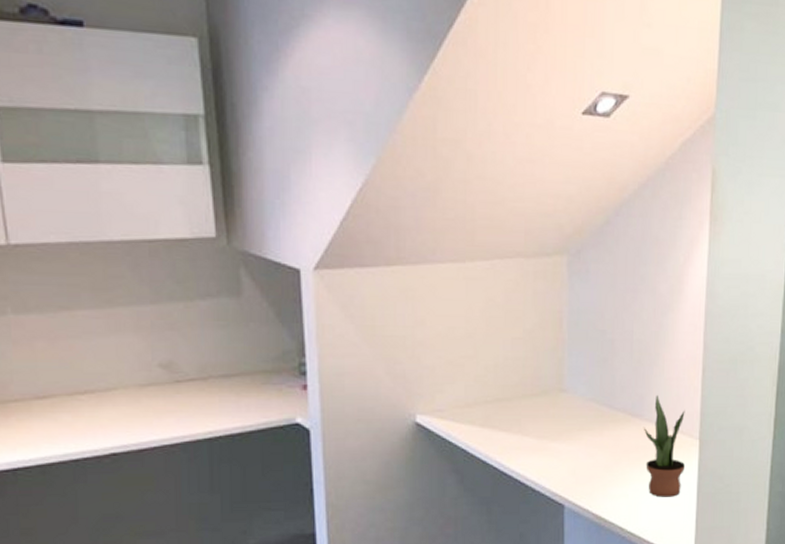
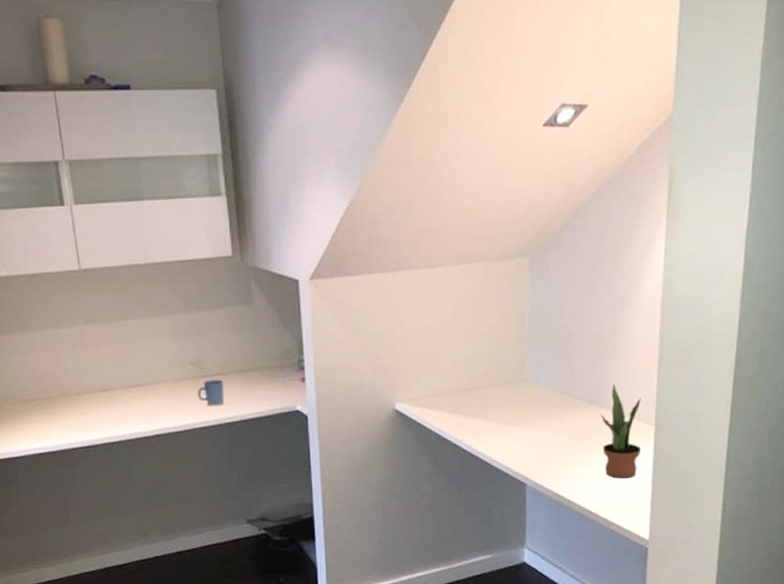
mug: none [168,385,204,419] -> present [197,379,225,407]

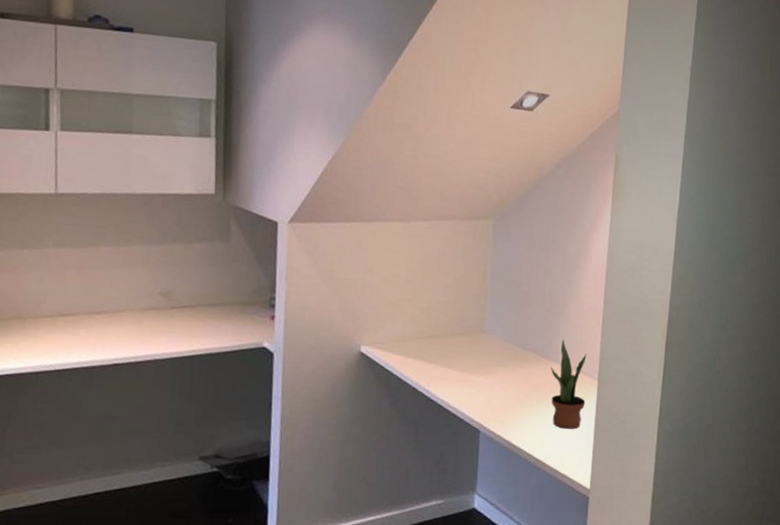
mug: present [197,379,225,407] -> none [163,311,192,339]

